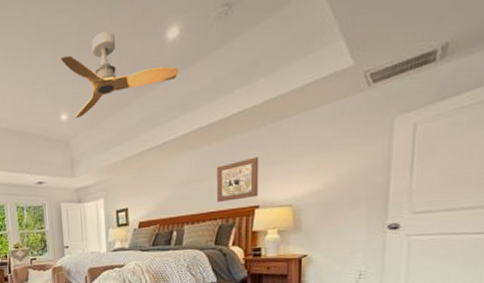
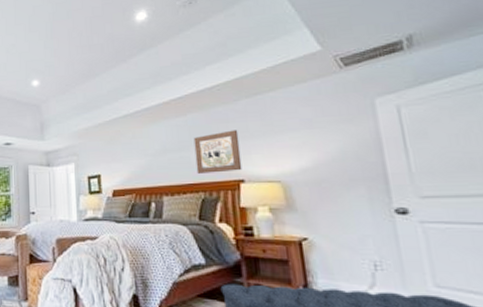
ceiling fan: present [60,31,179,119] -> none [34,12,148,85]

